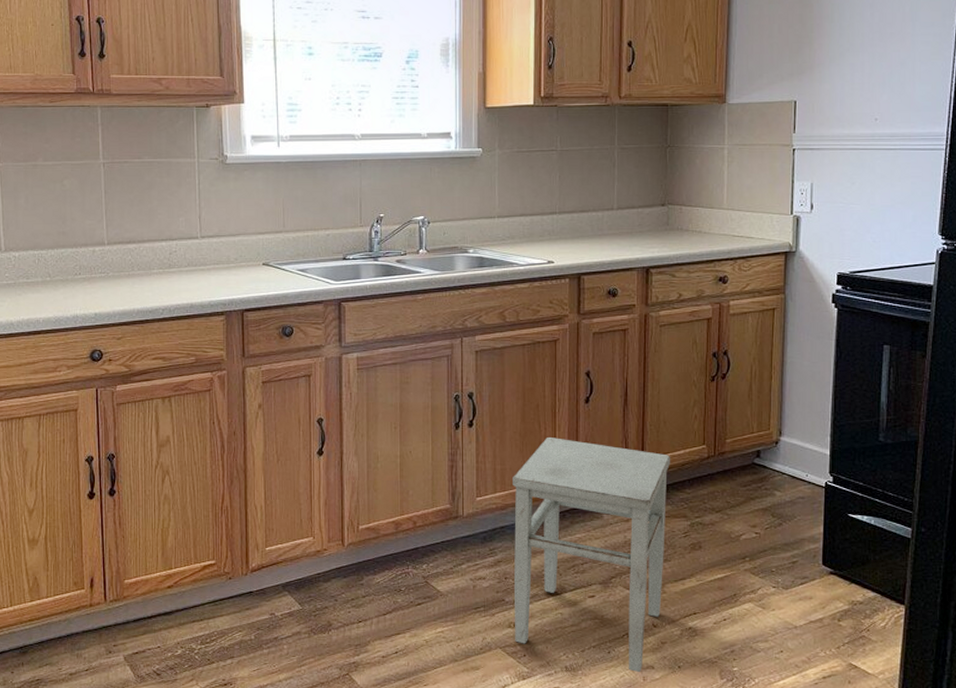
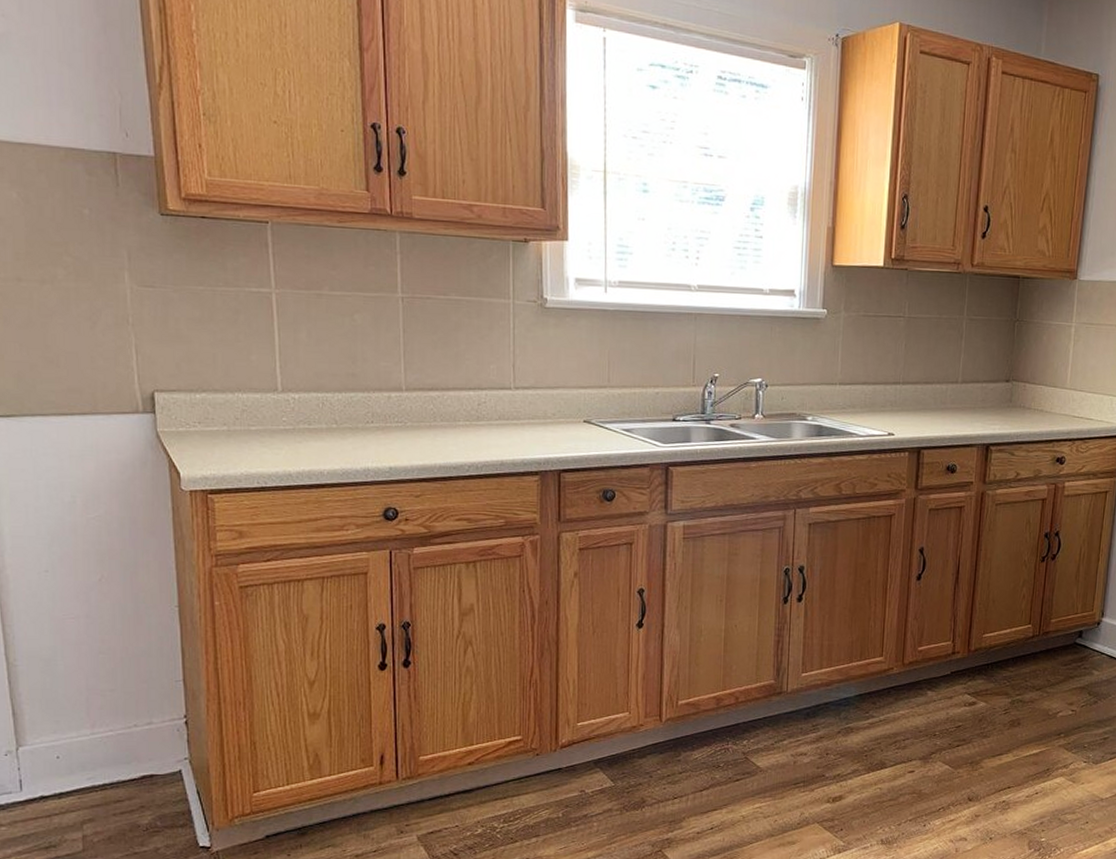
stool: present [513,436,670,673] -> none [833,613,996,845]

